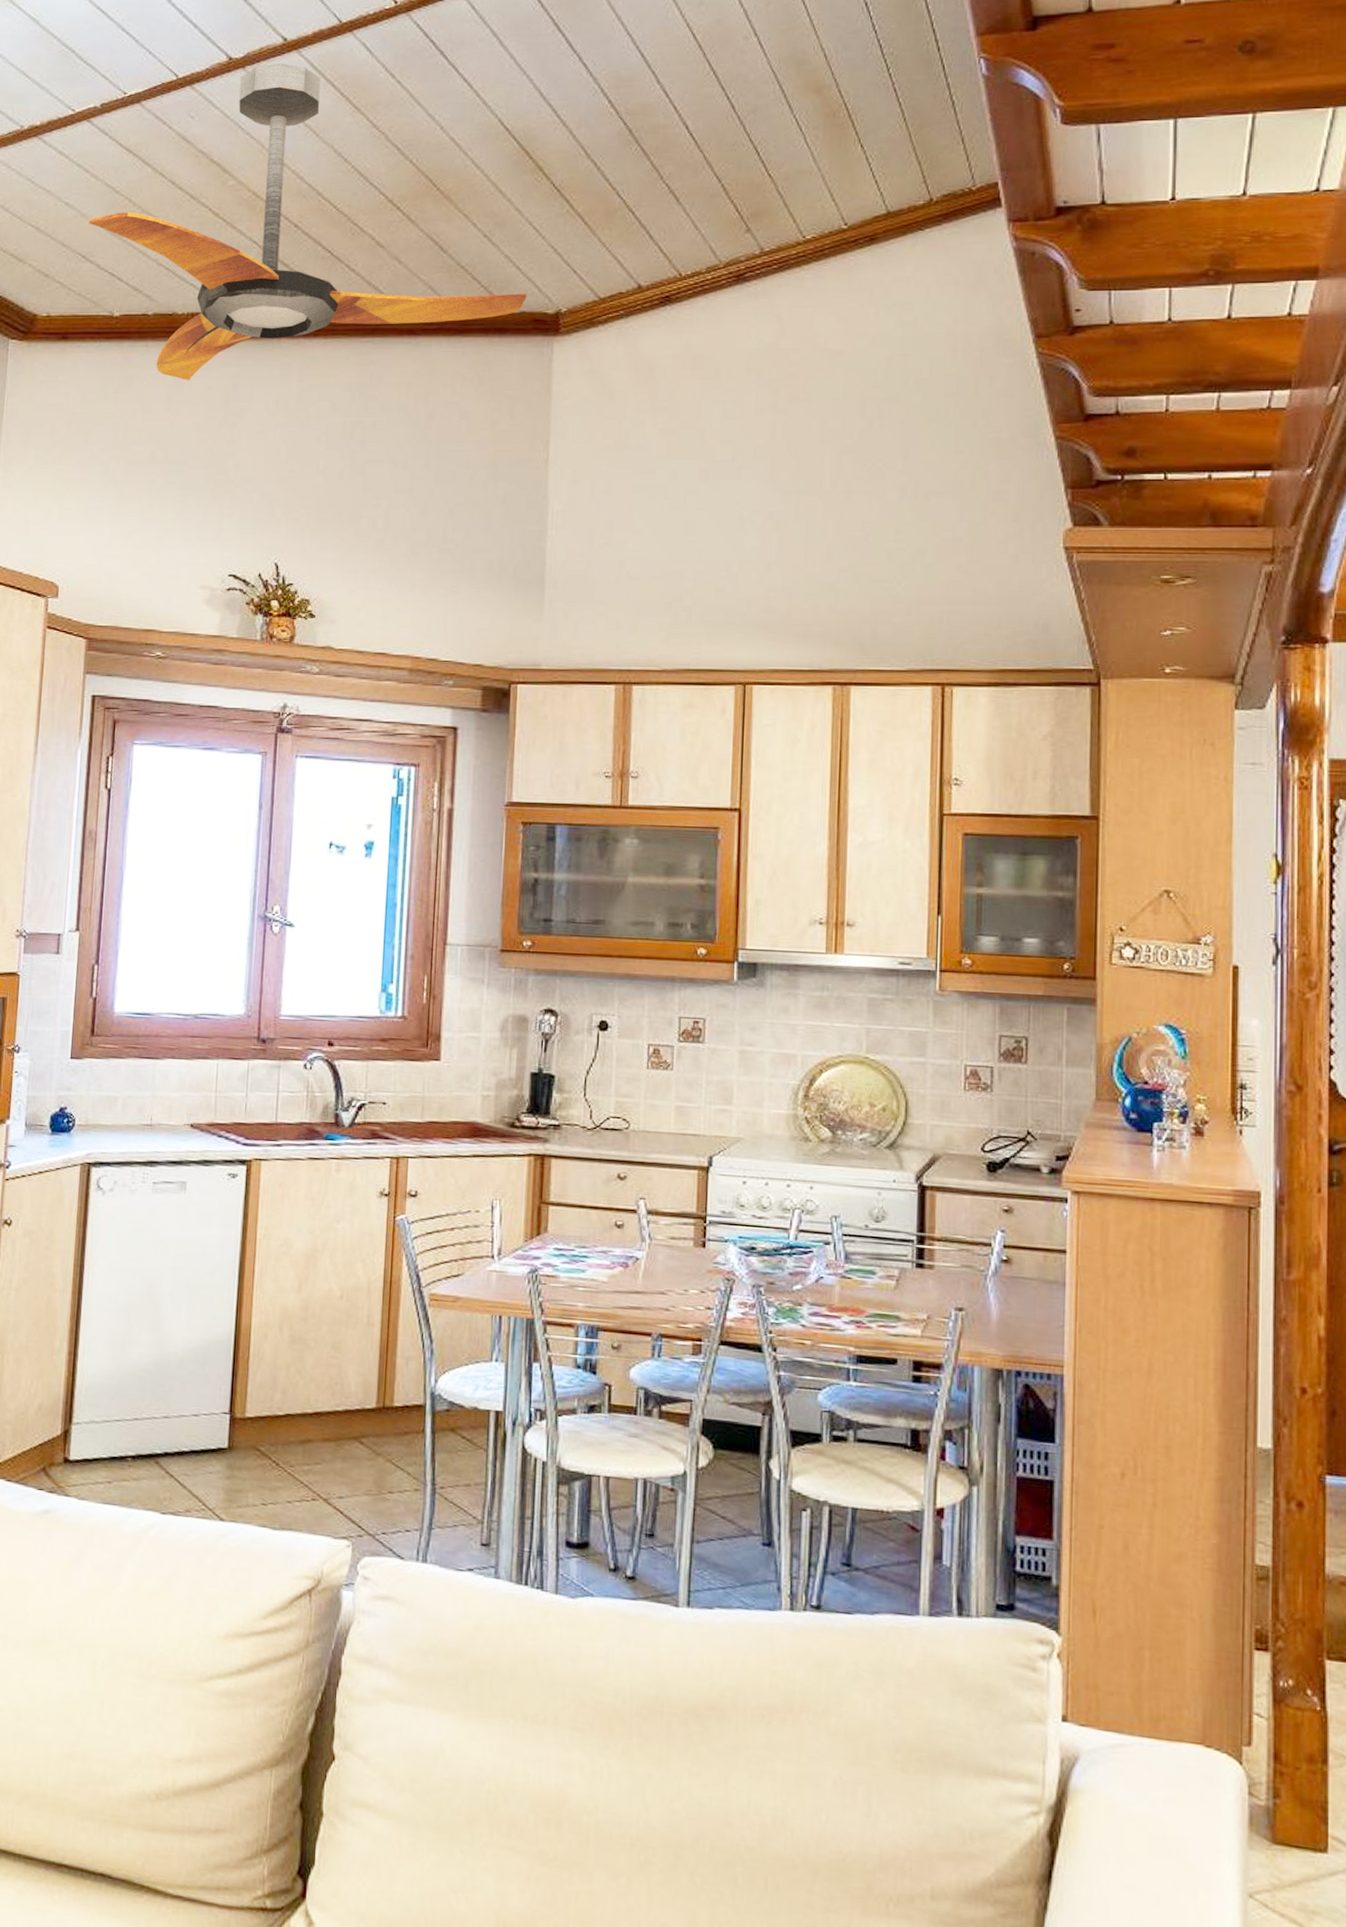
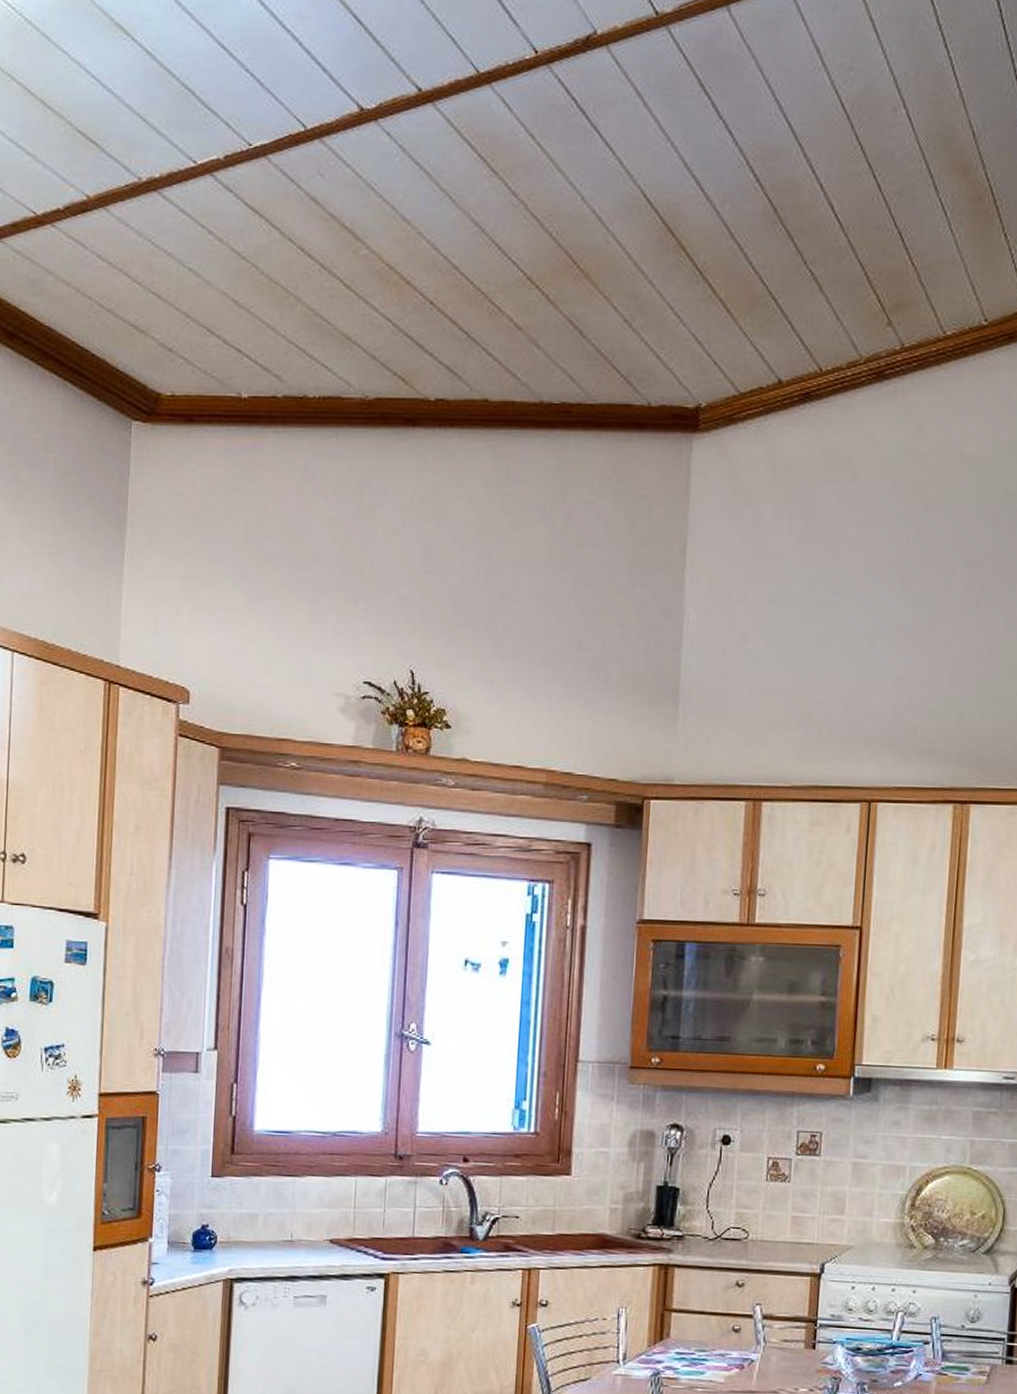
ceiling fan: present [88,63,527,381] -> none [213,117,667,472]

